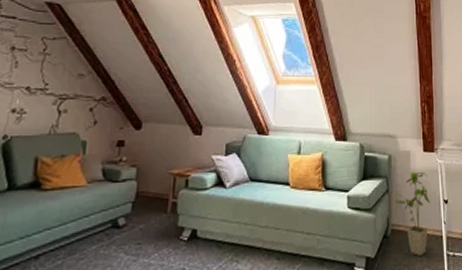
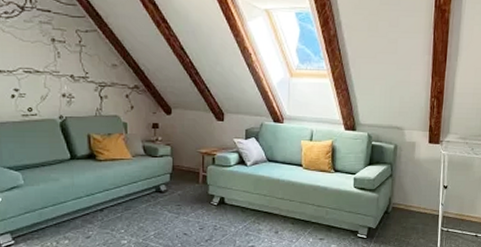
house plant: present [391,171,430,257] -> none [394,160,431,230]

